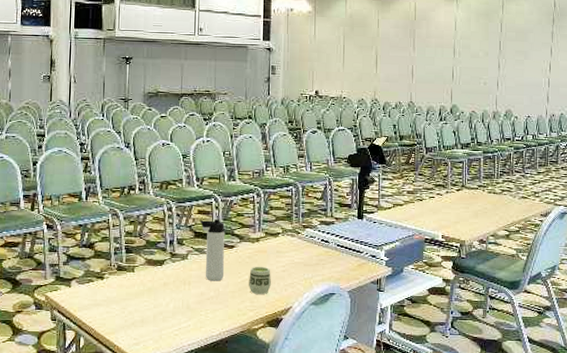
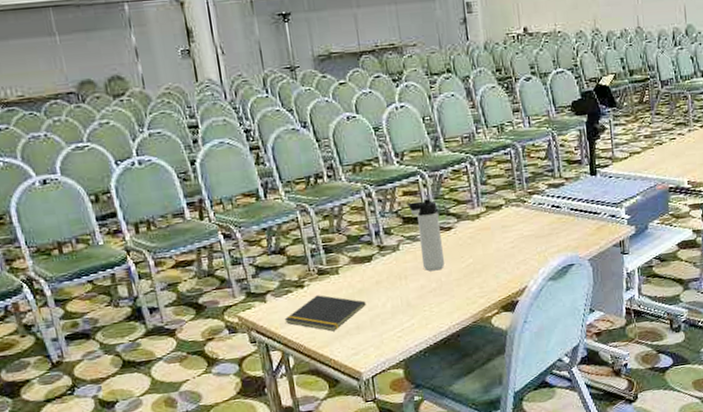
notepad: none [83,287,153,321] -> present [284,295,366,332]
cup: present [249,266,272,294] -> none [473,245,501,278]

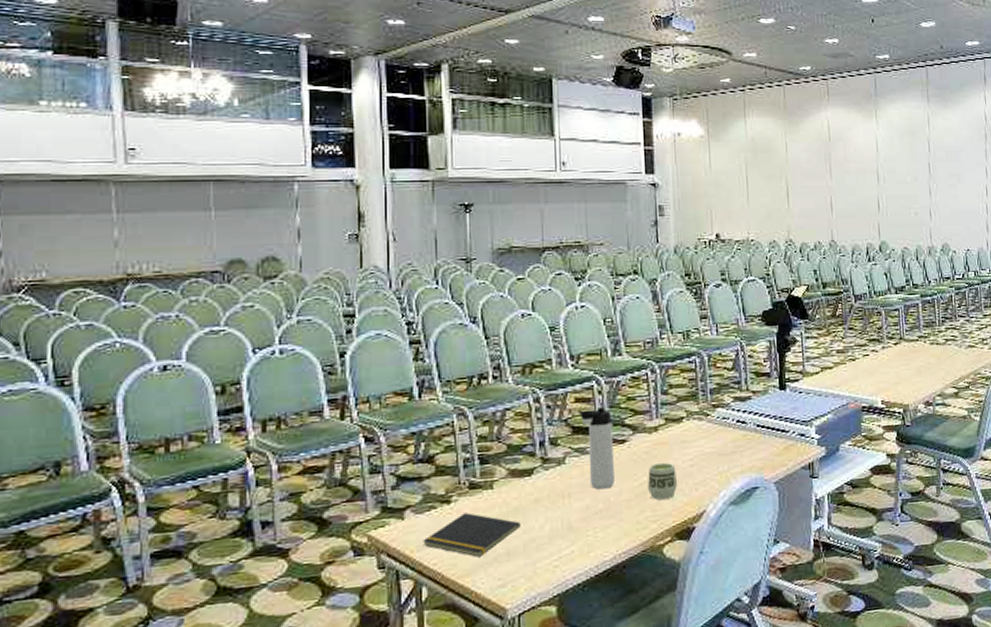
cup: none [473,245,501,278] -> present [648,462,678,500]

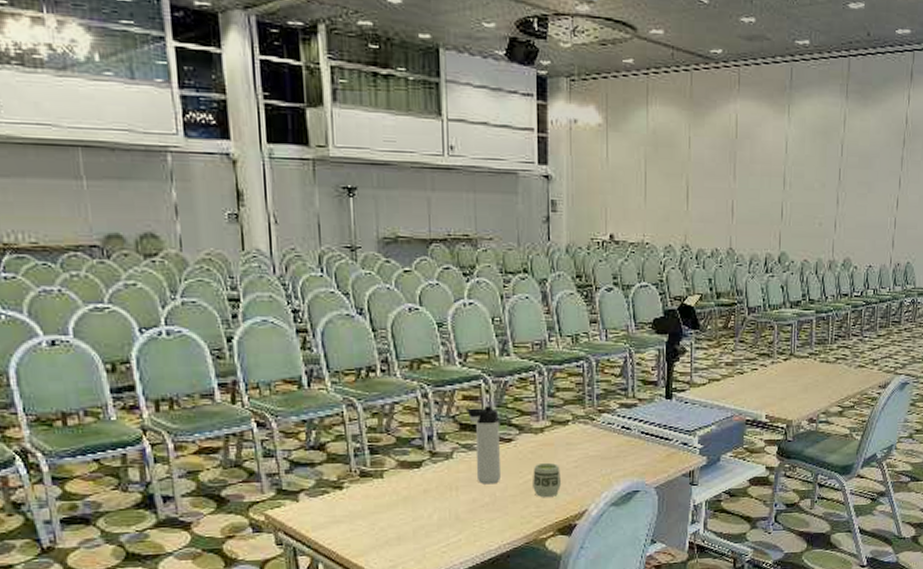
notepad: present [423,513,521,558] -> none [317,499,410,540]

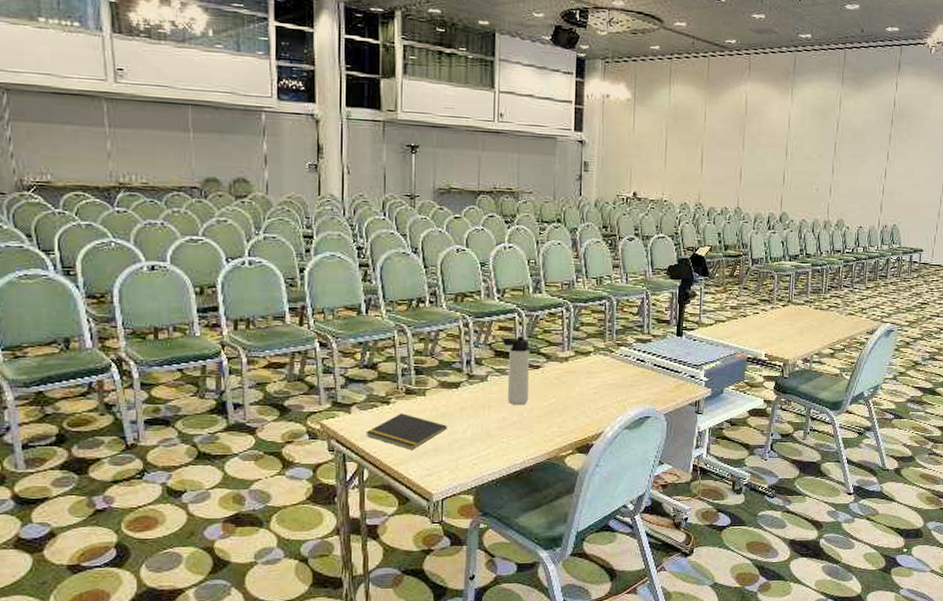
notepad: none [317,499,410,540] -> present [366,413,447,450]
cup: present [533,462,562,497] -> none [556,388,582,418]

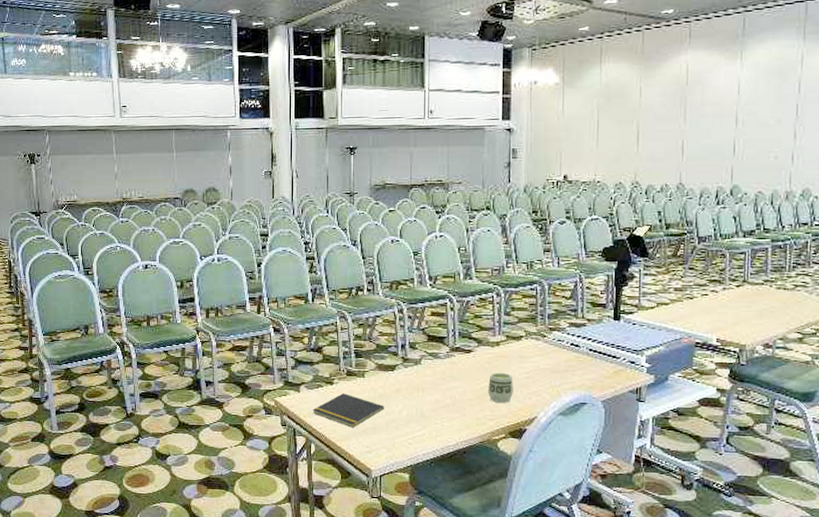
thermos bottle: present [502,336,530,405] -> none [434,321,461,388]
cup: none [556,388,582,418] -> present [488,372,514,403]

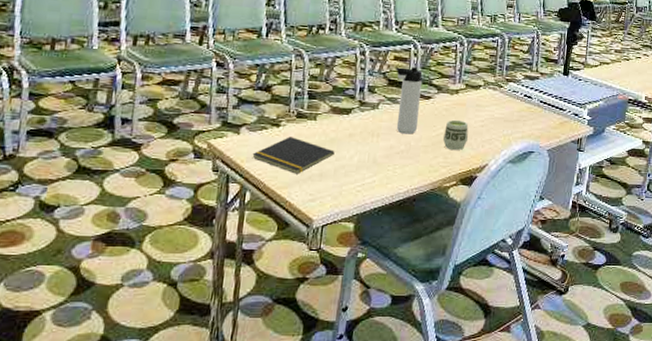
thermos bottle: none [434,321,461,388] -> present [396,67,423,134]

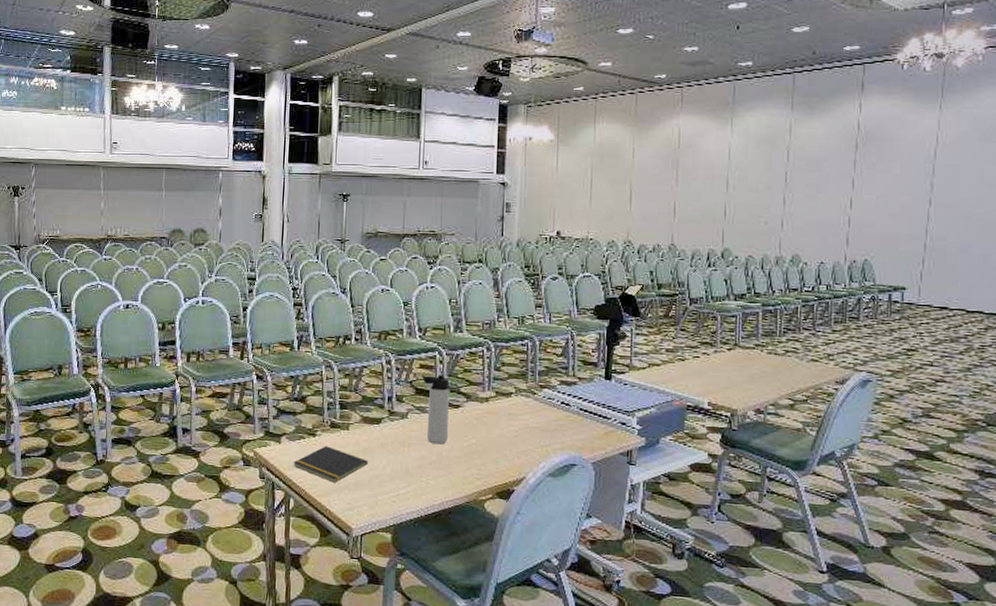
cup: present [443,119,469,150] -> none [476,429,503,462]

